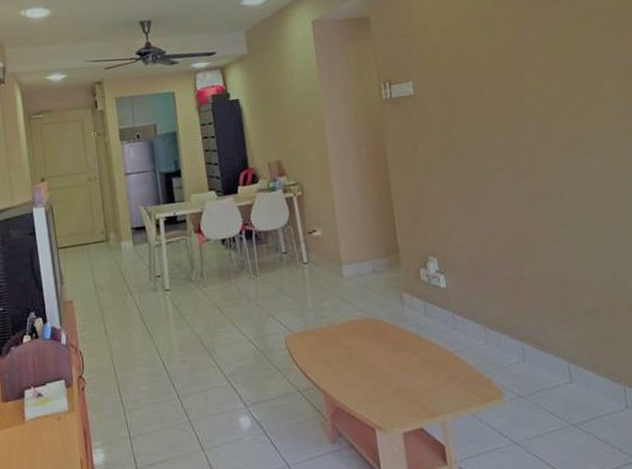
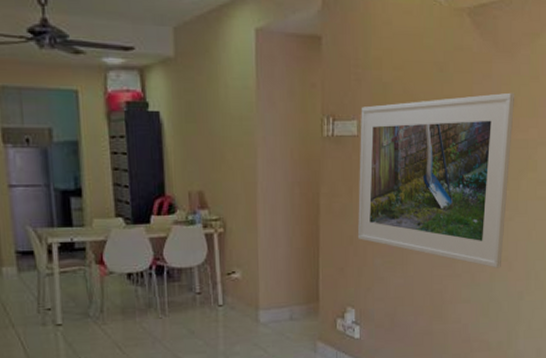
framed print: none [414,34,588,205] -> present [357,92,515,268]

